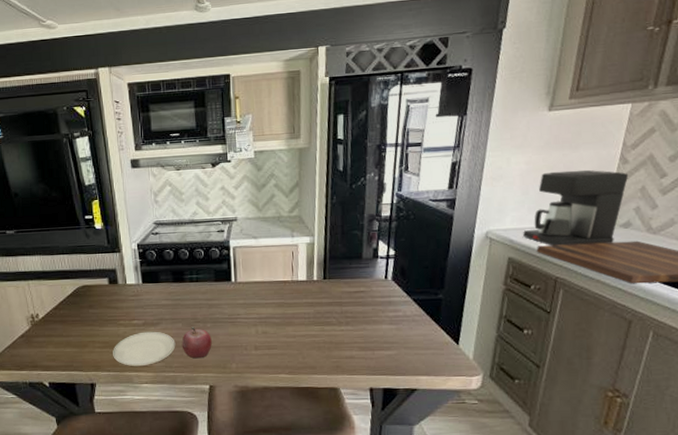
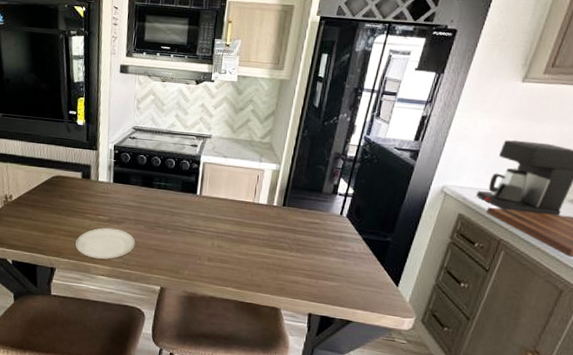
fruit: present [181,326,212,359] -> none [140,230,170,261]

